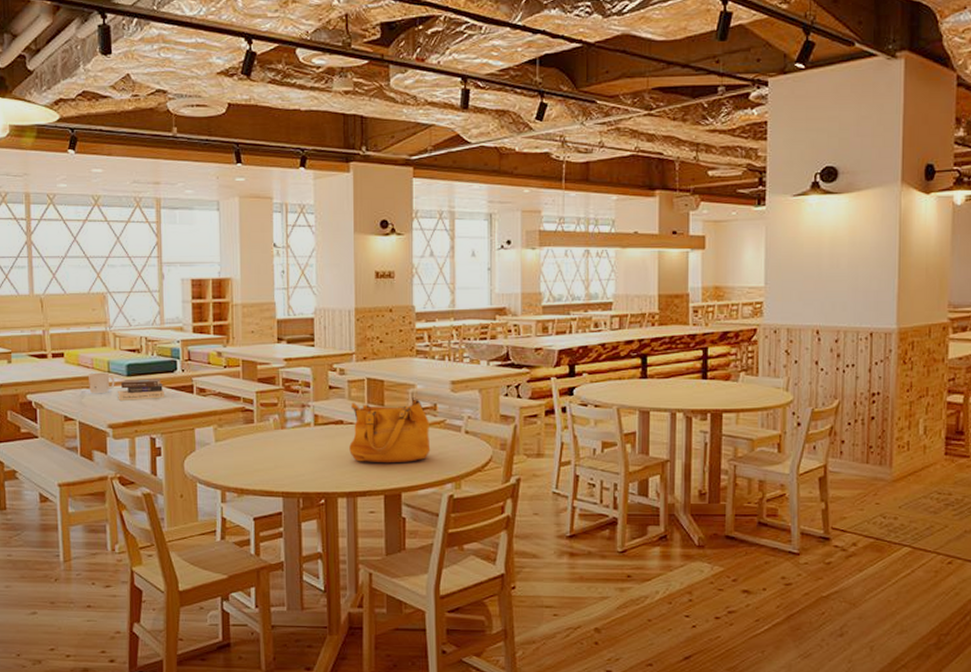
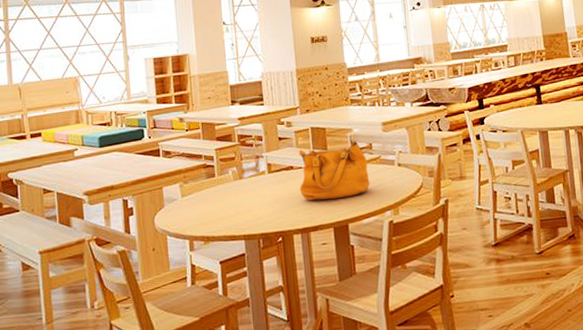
mug: present [87,372,115,394] -> none [63,146,89,167]
books: present [118,379,164,402] -> none [92,146,134,171]

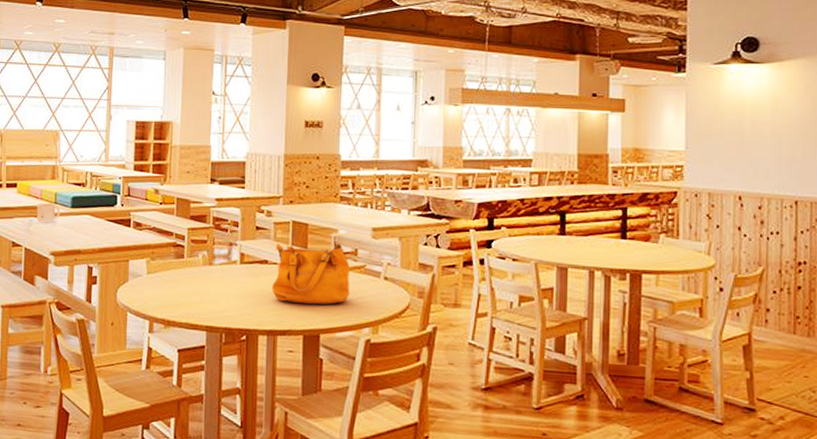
mug: none [63,146,89,167] -> present [36,203,60,223]

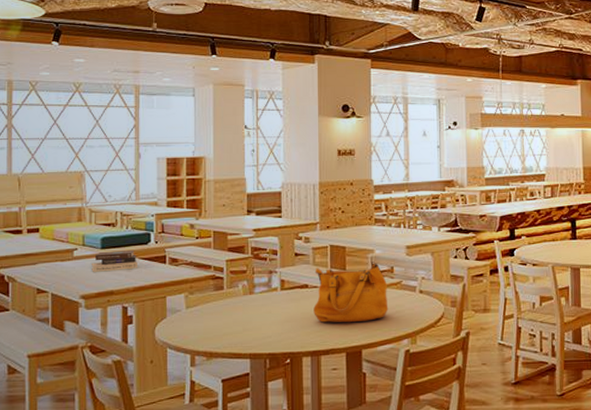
mug: present [36,203,60,223] -> none [62,246,89,267]
books: none [62,210,104,231] -> present [92,250,137,273]

